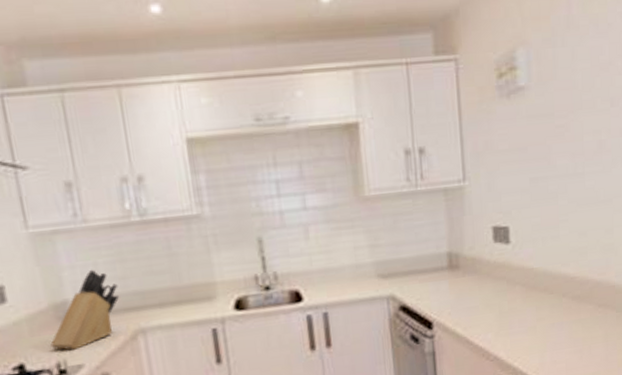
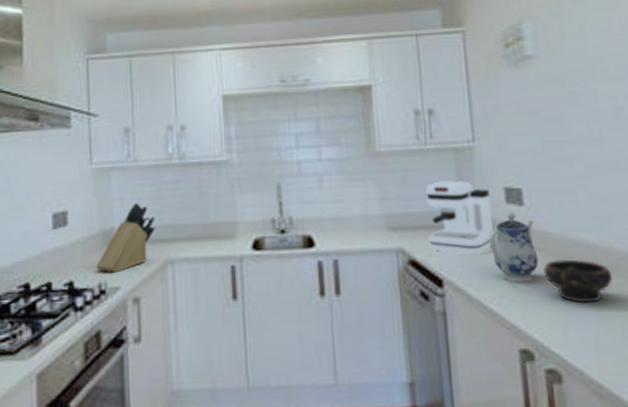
coffee maker: none [416,222,481,295] -> present [425,180,493,255]
teapot: none [476,250,521,317] -> present [488,212,539,283]
bowl: none [525,291,584,330] -> present [543,259,612,303]

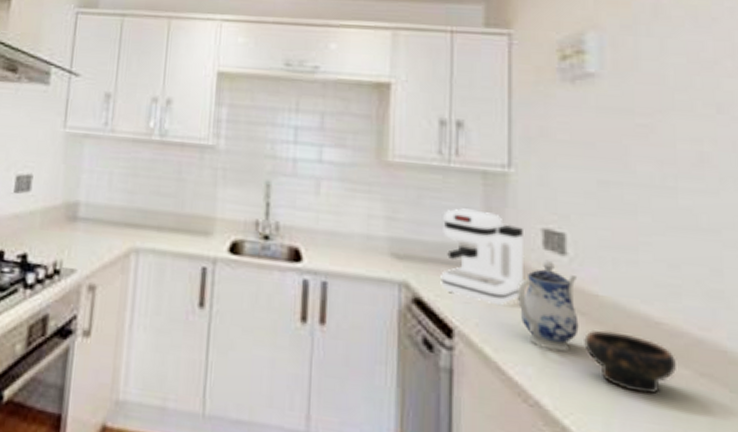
knife block: present [96,202,156,273] -> none [53,177,126,253]

